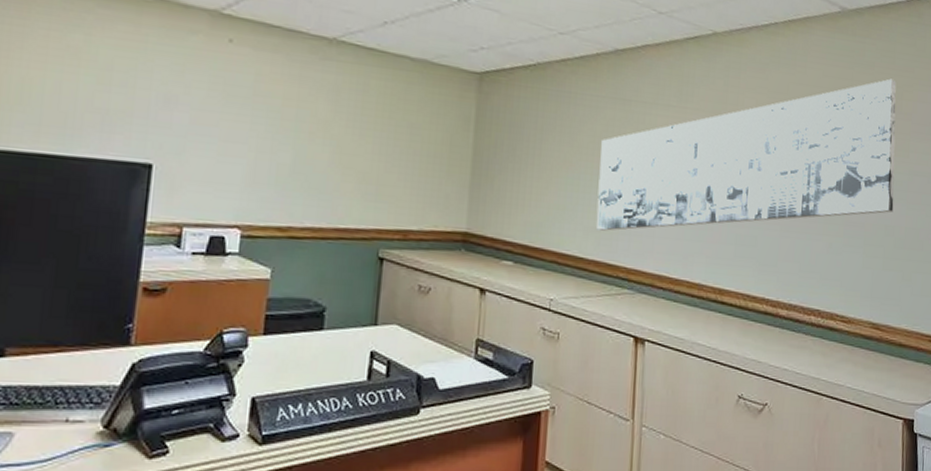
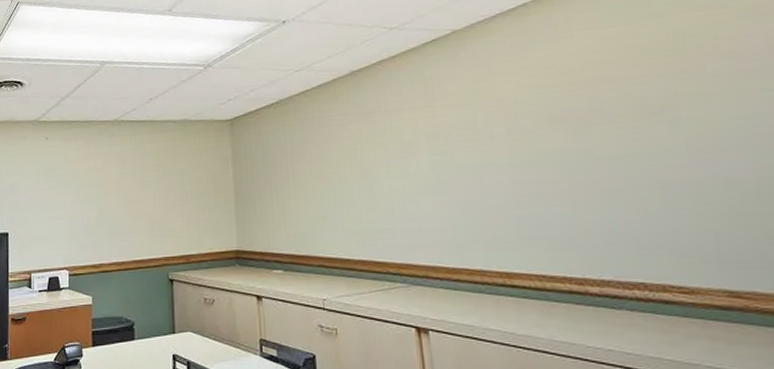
wall art: present [596,78,896,231] -> none [351,21,732,233]

